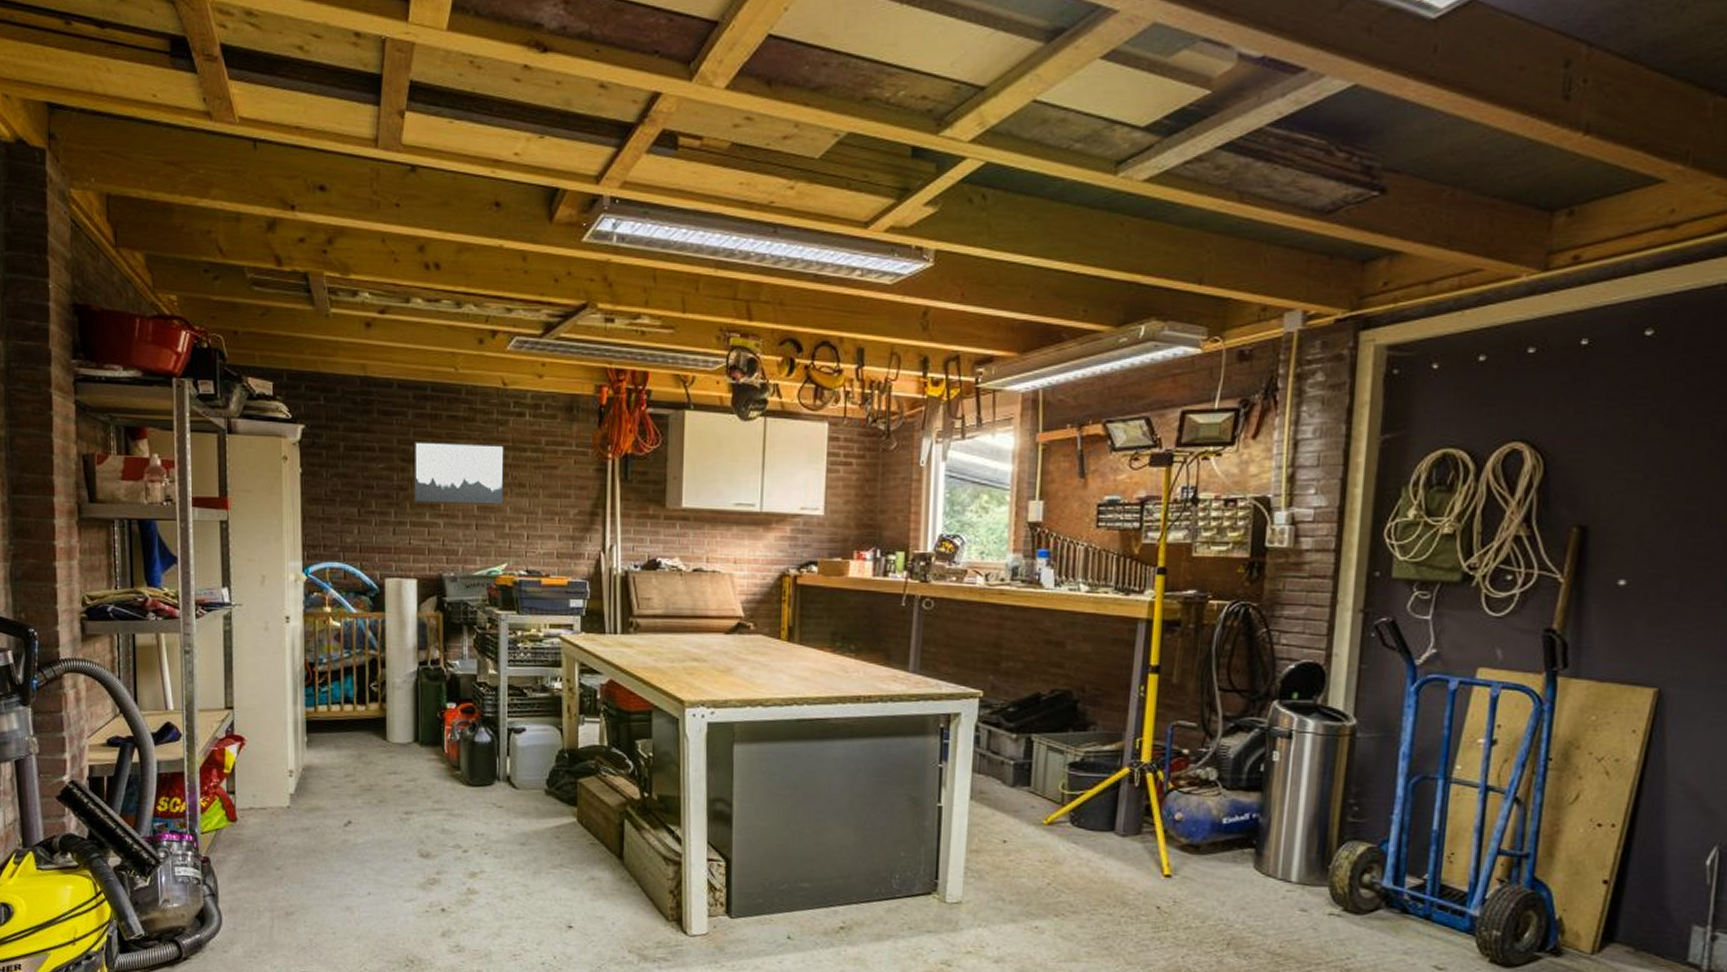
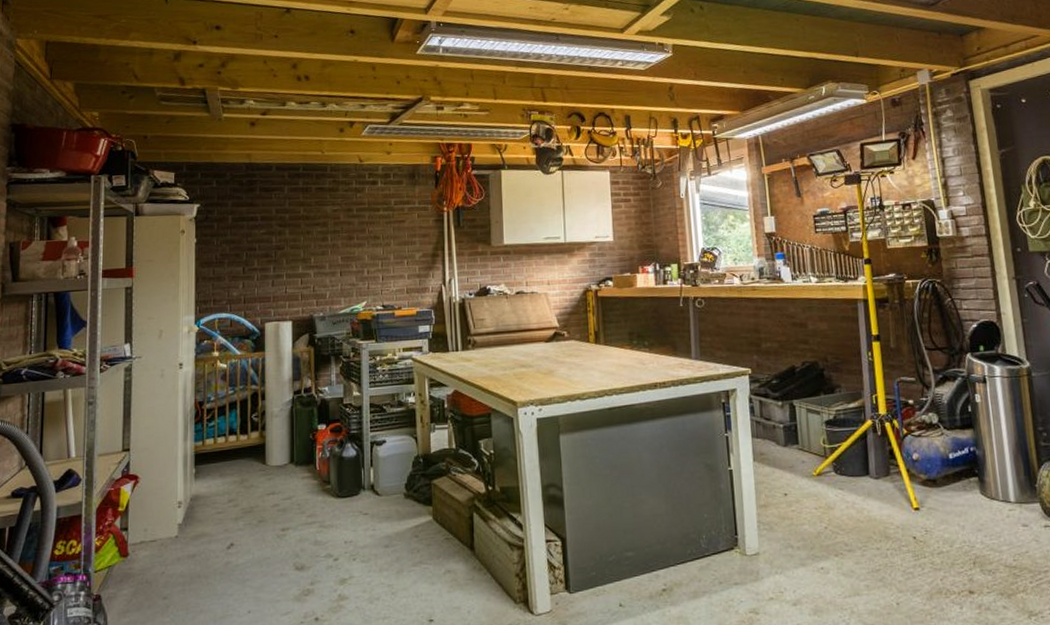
wall art: present [413,442,504,505] -> none [289,207,362,258]

